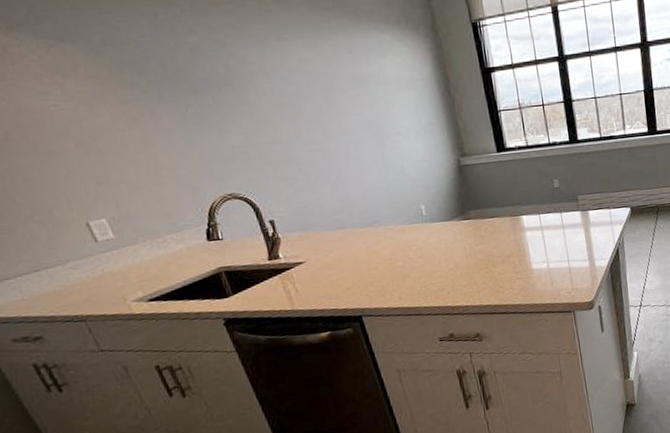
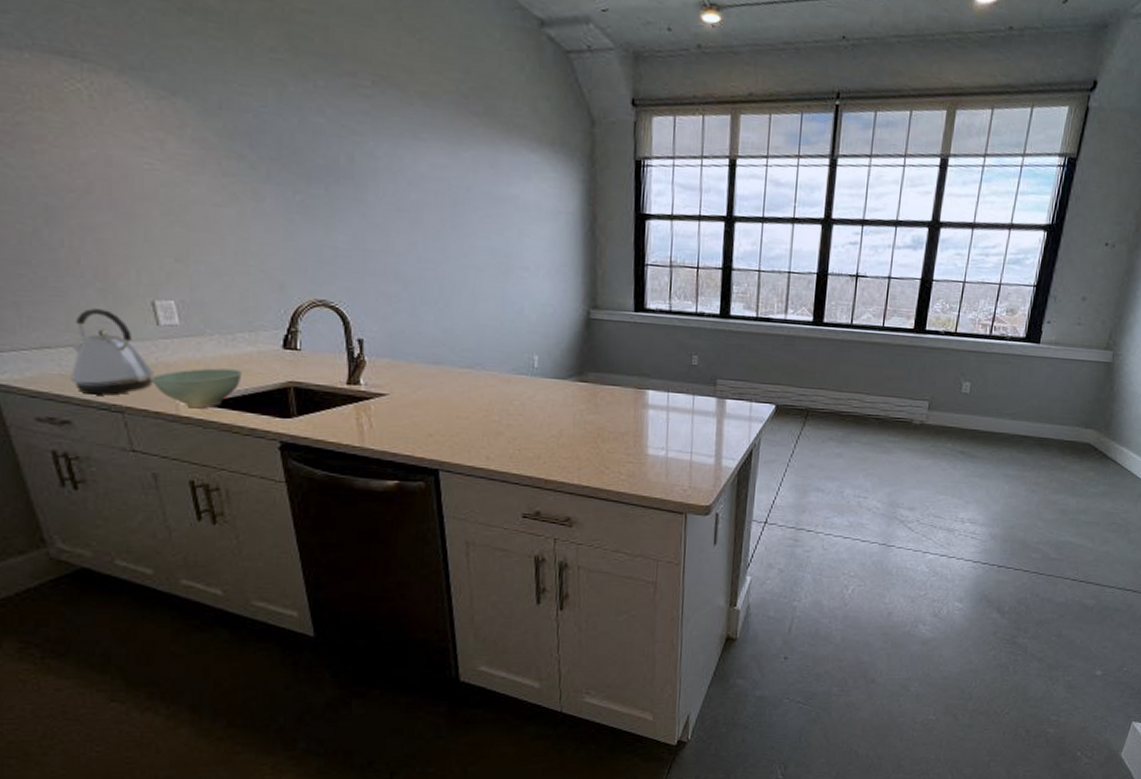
kettle: none [24,237,105,312] -> present [71,308,154,395]
bowl: none [101,266,179,306] -> present [150,368,242,409]

